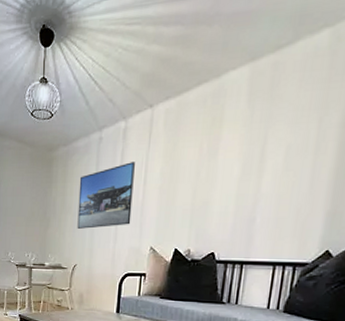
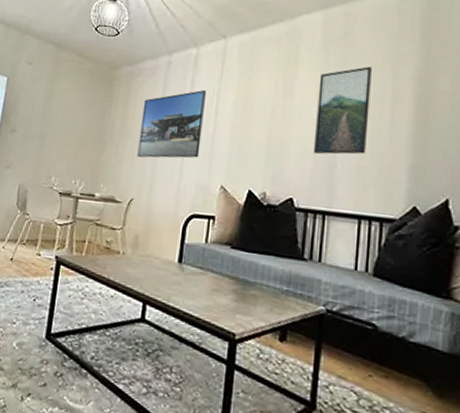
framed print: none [234,118,297,211] -> present [312,66,372,155]

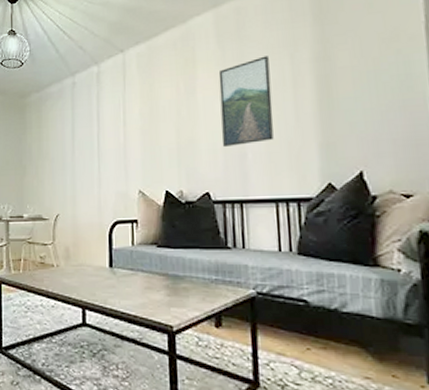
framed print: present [137,90,206,158] -> none [55,104,114,175]

